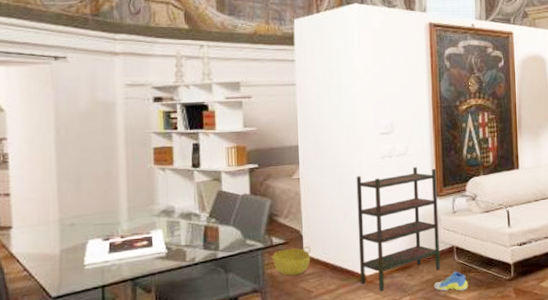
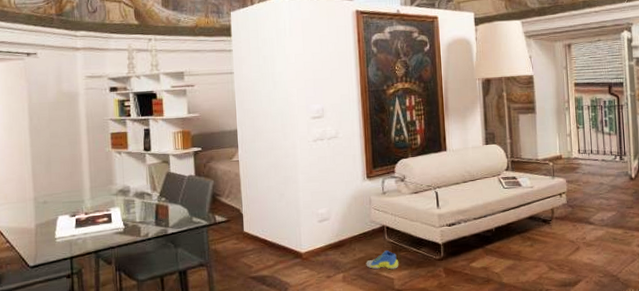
basket: present [270,246,311,276] -> none [214,224,250,252]
bookshelf: present [356,167,440,291] -> none [290,149,371,268]

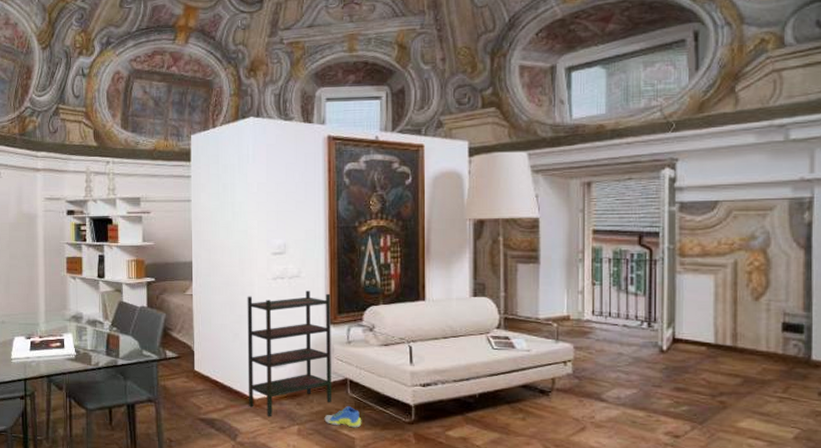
bookshelf: none [290,149,371,268] -> present [247,291,331,416]

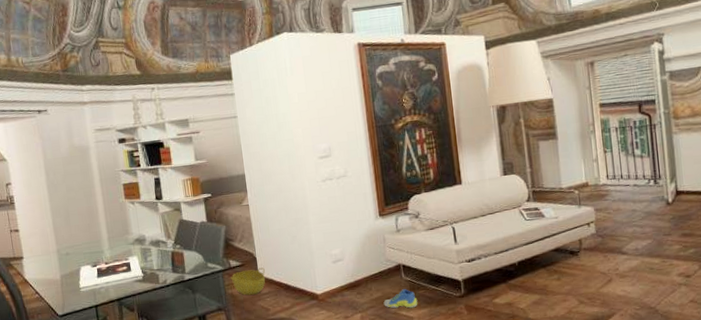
basket: none [164,363,201,390] -> present [230,268,265,295]
bookshelf: present [247,291,331,416] -> none [300,188,388,309]

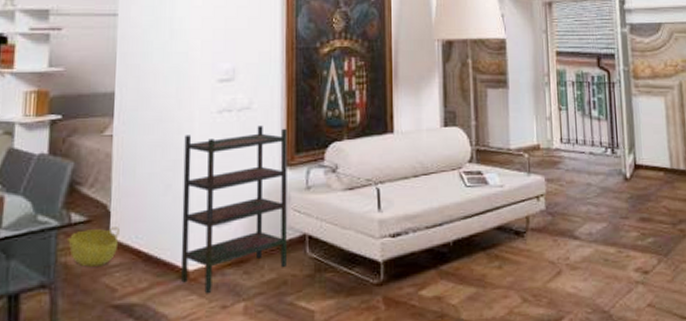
bookshelf: none [300,188,388,309] -> present [180,125,288,293]
sneaker: present [383,289,418,309] -> none [277,270,323,298]

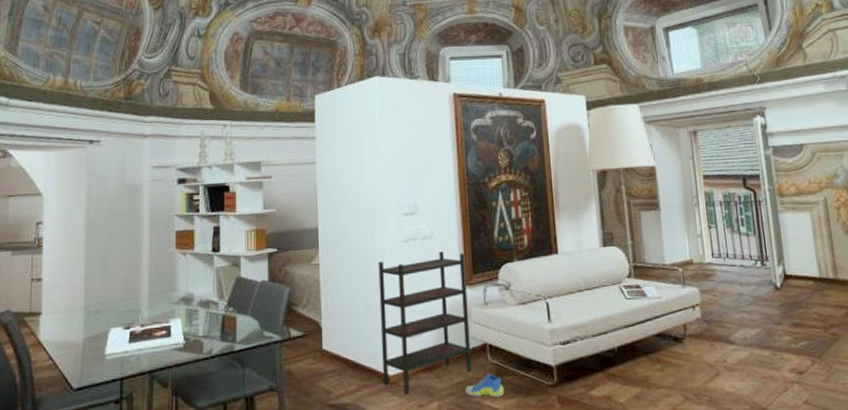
basket: present [66,227,119,267] -> none [288,340,330,373]
sneaker: none [277,270,323,298] -> present [465,374,505,398]

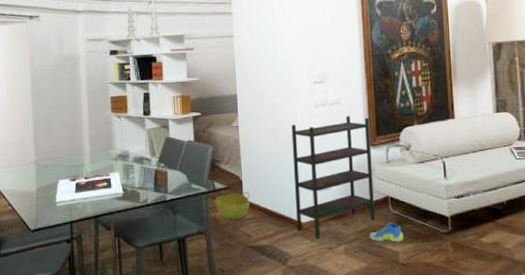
basket: none [288,340,330,373] -> present [213,192,250,220]

